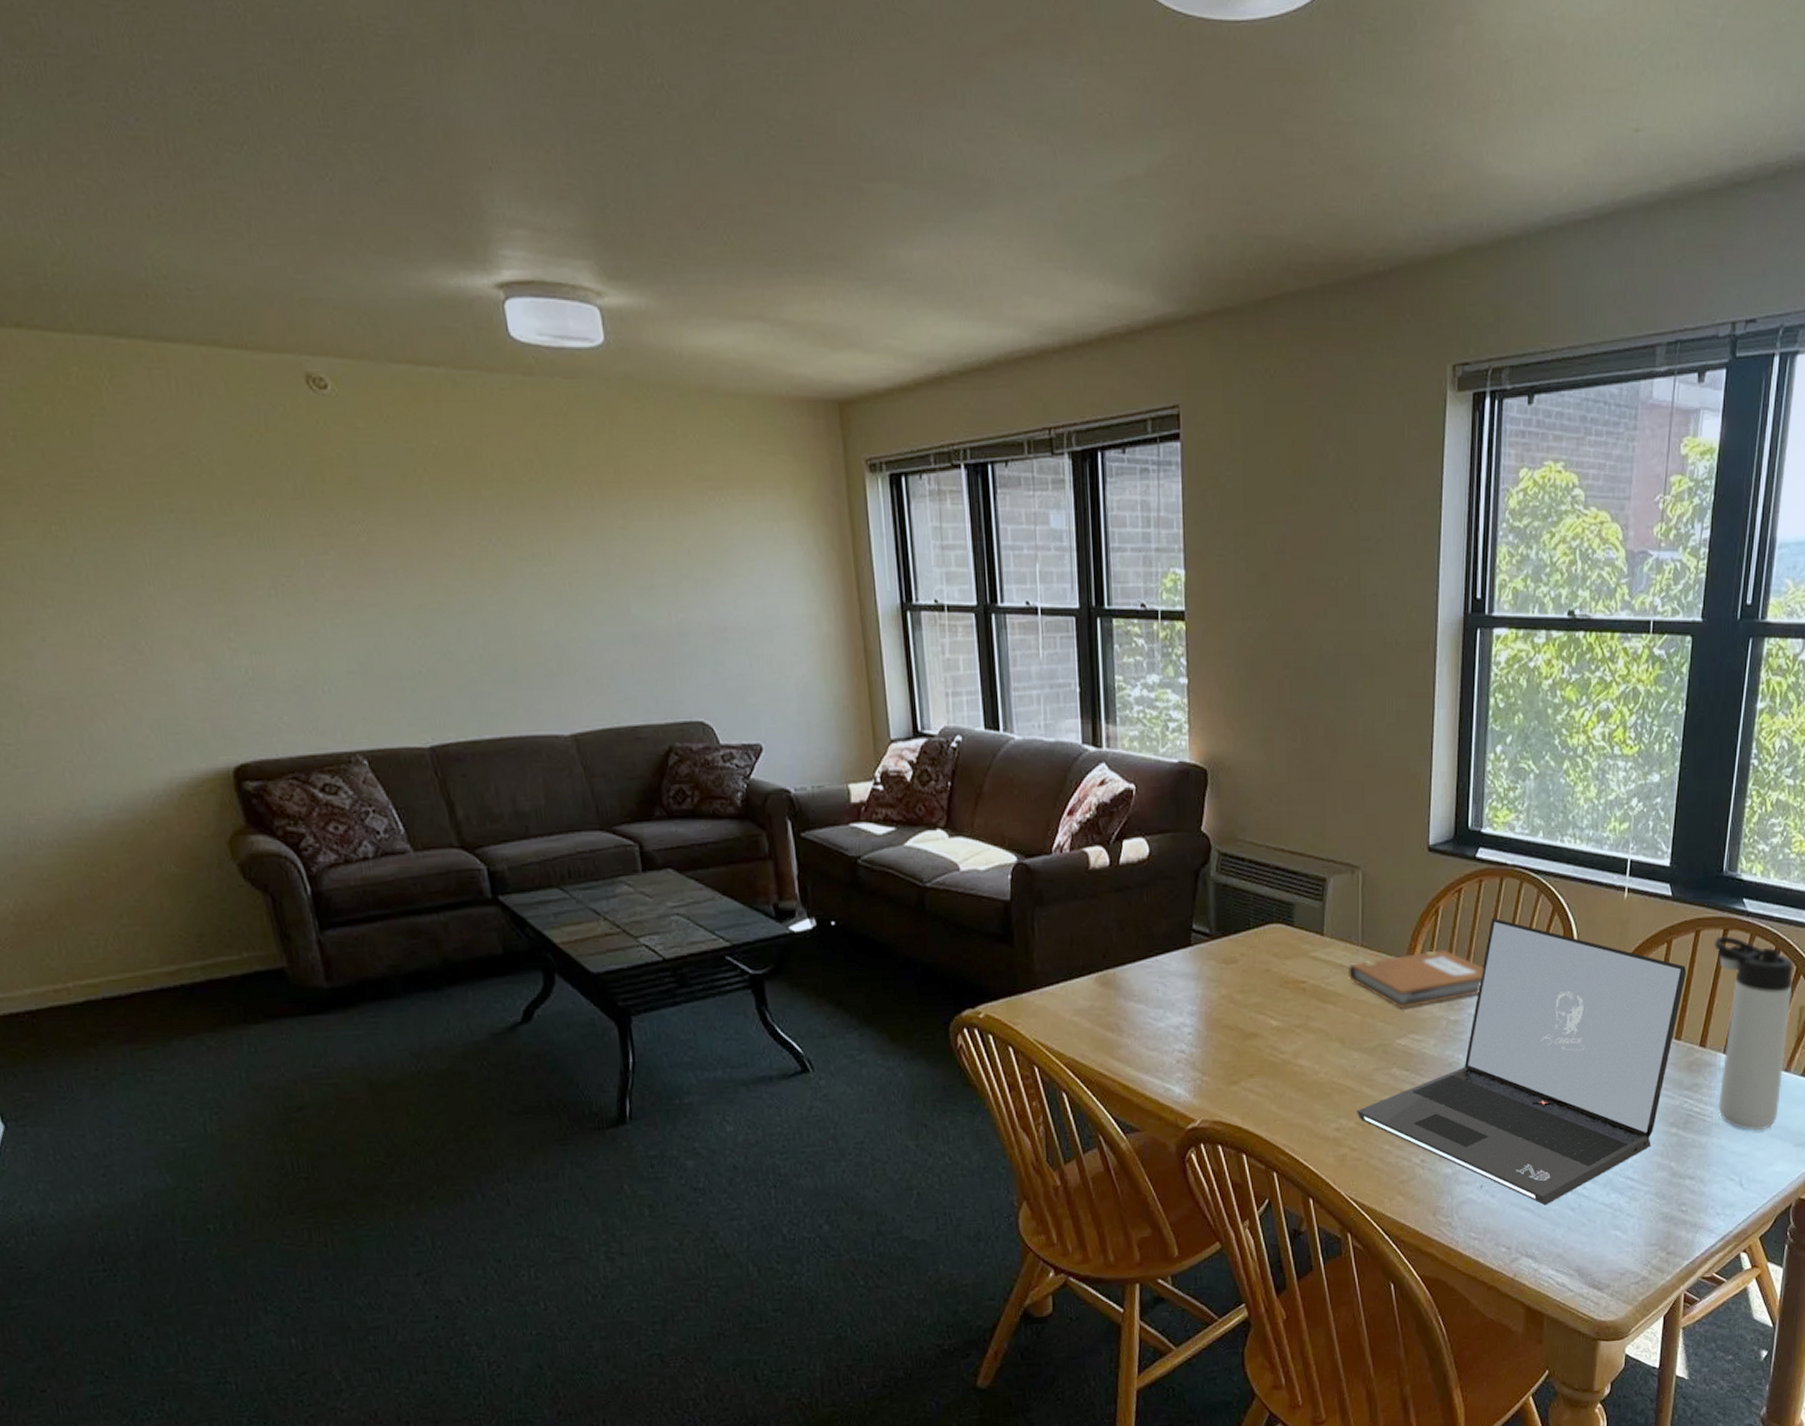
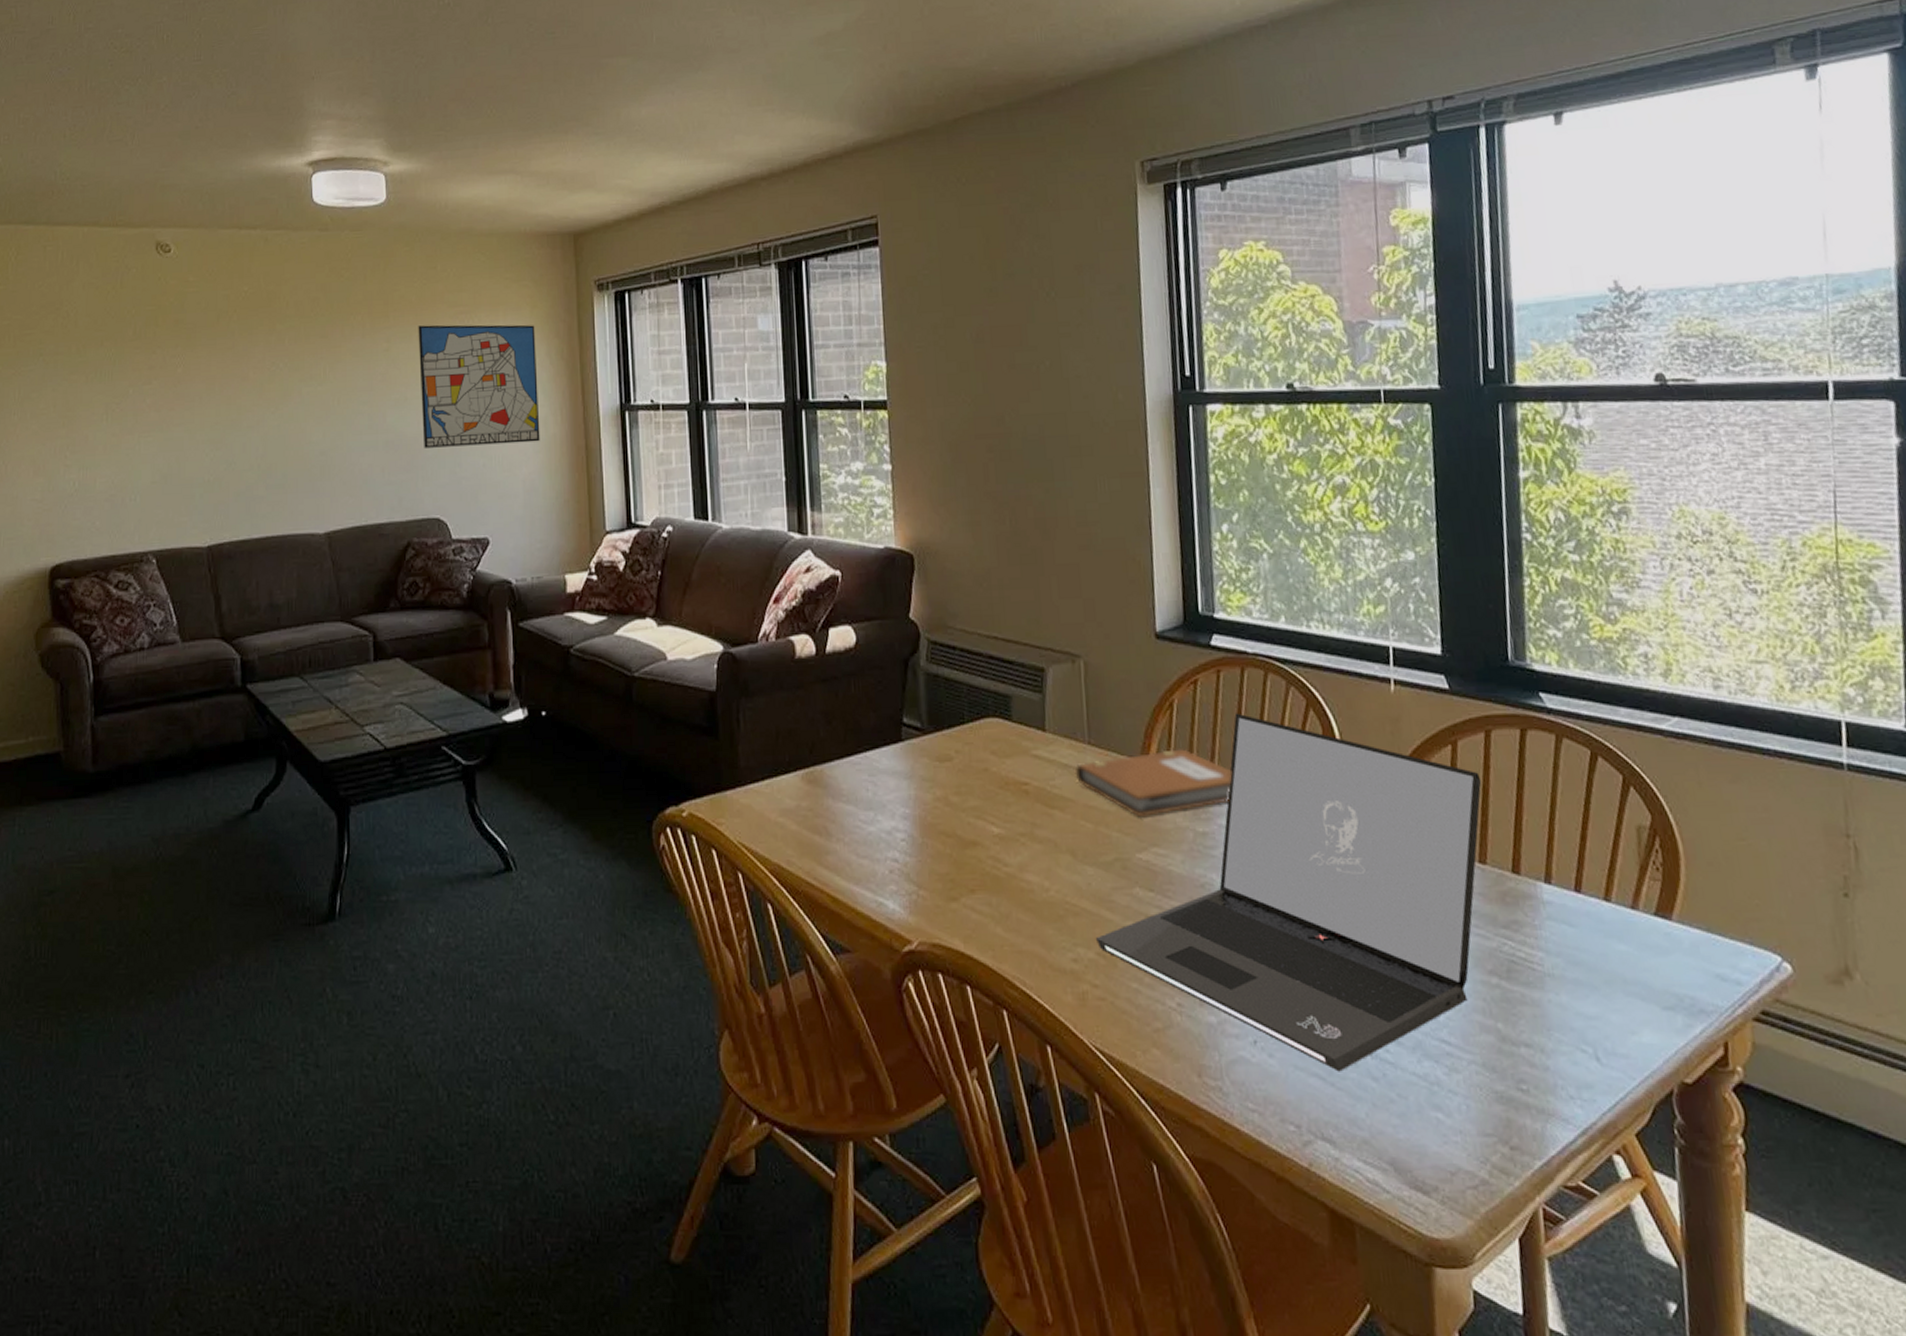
wall art: none [659,501,813,644] -> present [418,324,540,448]
thermos bottle: present [1714,936,1794,1130] -> none [1510,737,1632,985]

